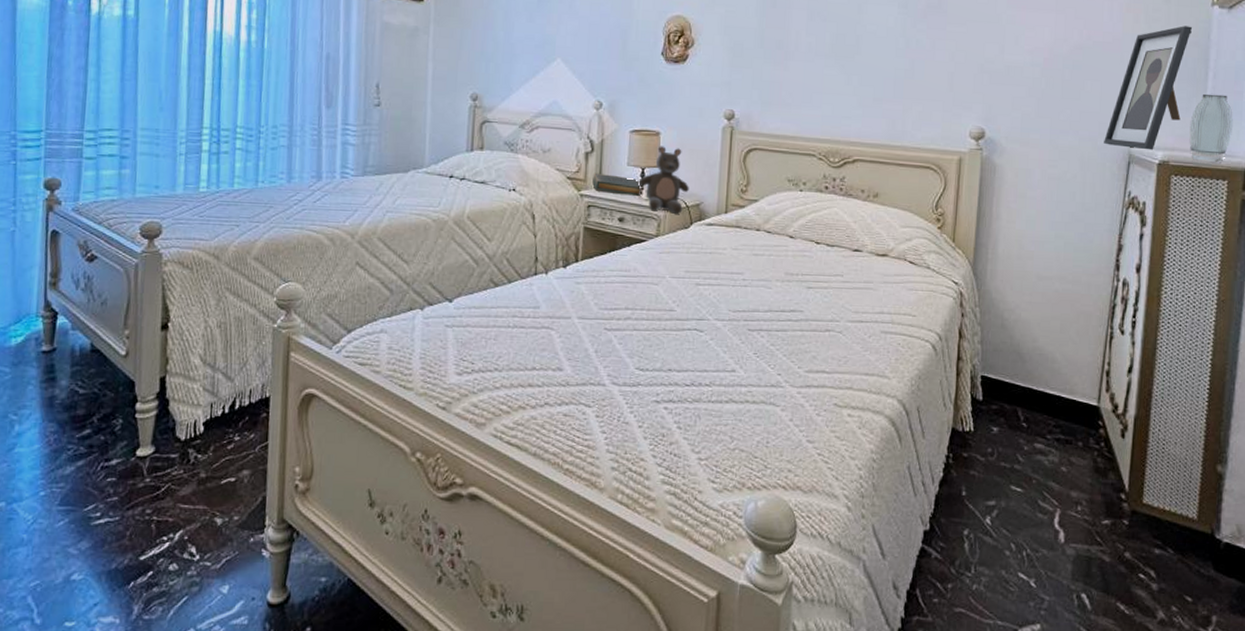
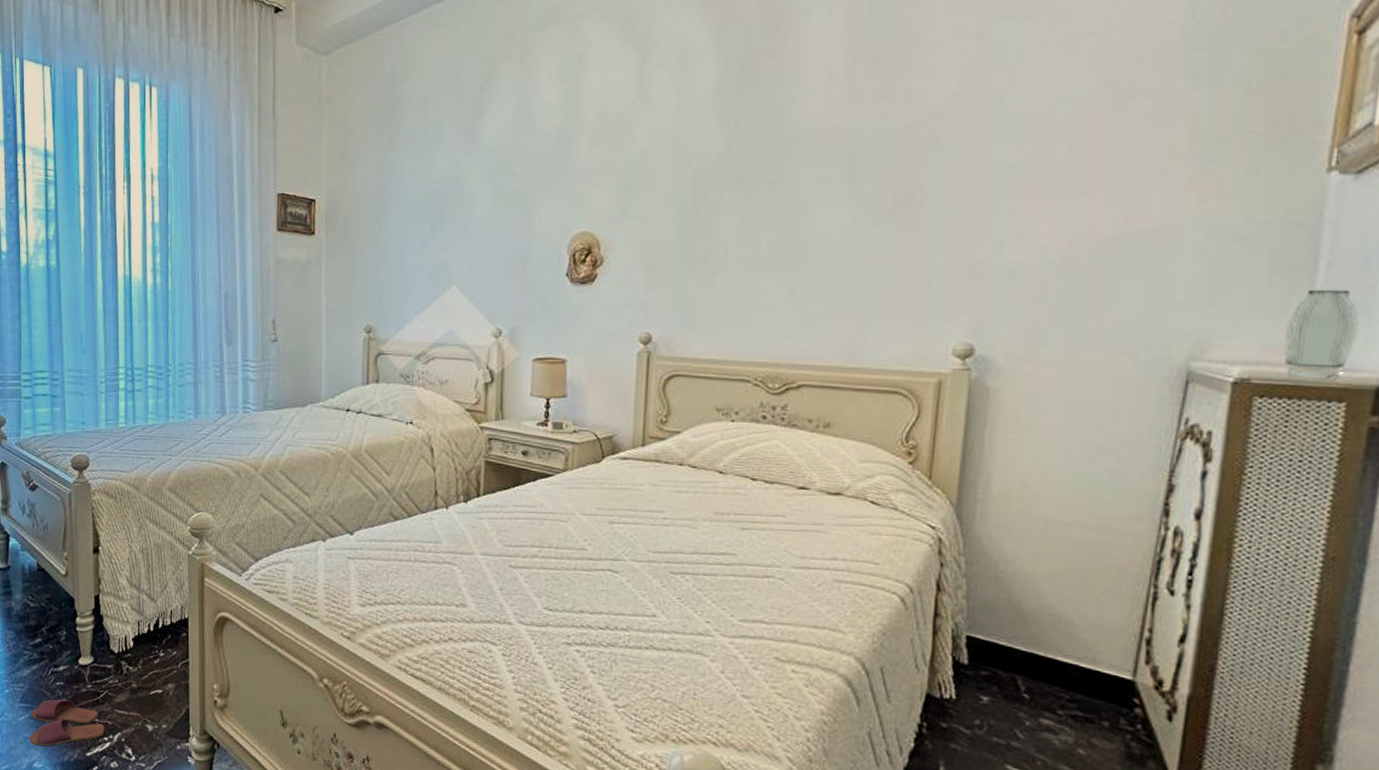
slippers: none [68,497,164,554] -> present [29,699,105,747]
hardback book: present [592,172,643,197] -> none [493,404,549,430]
stuffed bear: present [638,146,689,214] -> none [543,374,600,447]
picture frame: present [1104,26,1193,150] -> none [1149,201,1295,366]

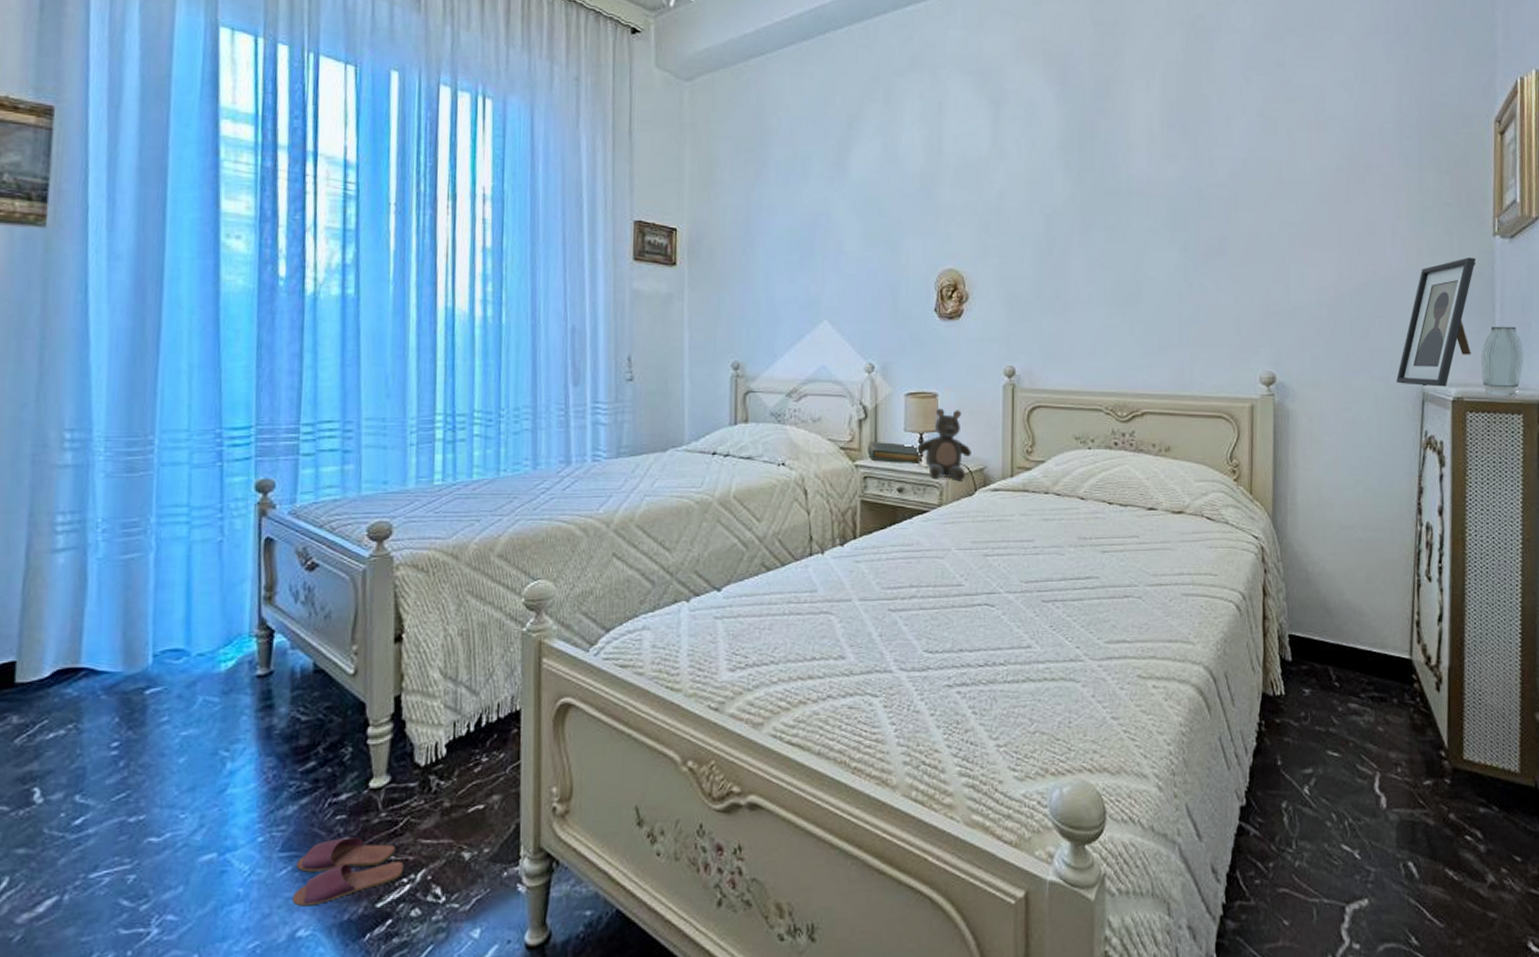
hardback book: none [493,404,549,430] -> present [868,441,923,465]
stuffed bear: none [543,374,600,447] -> present [917,408,971,480]
picture frame: none [1149,201,1295,366] -> present [1396,257,1476,387]

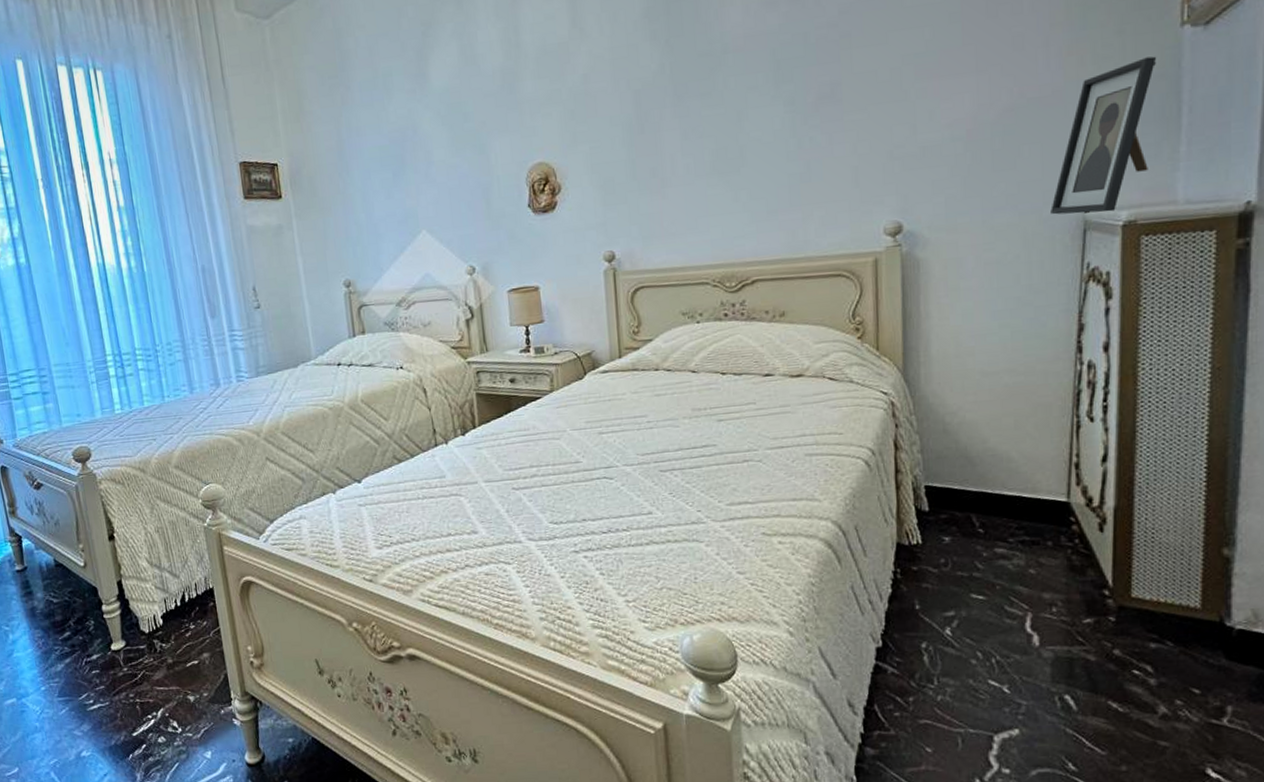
slippers: present [292,837,404,907] -> none [71,686,148,735]
hardback book: present [868,441,923,465] -> none [477,337,530,357]
stuffed bear: present [917,408,971,480] -> none [524,300,578,367]
vase: present [1481,326,1523,398] -> none [1161,130,1219,216]

